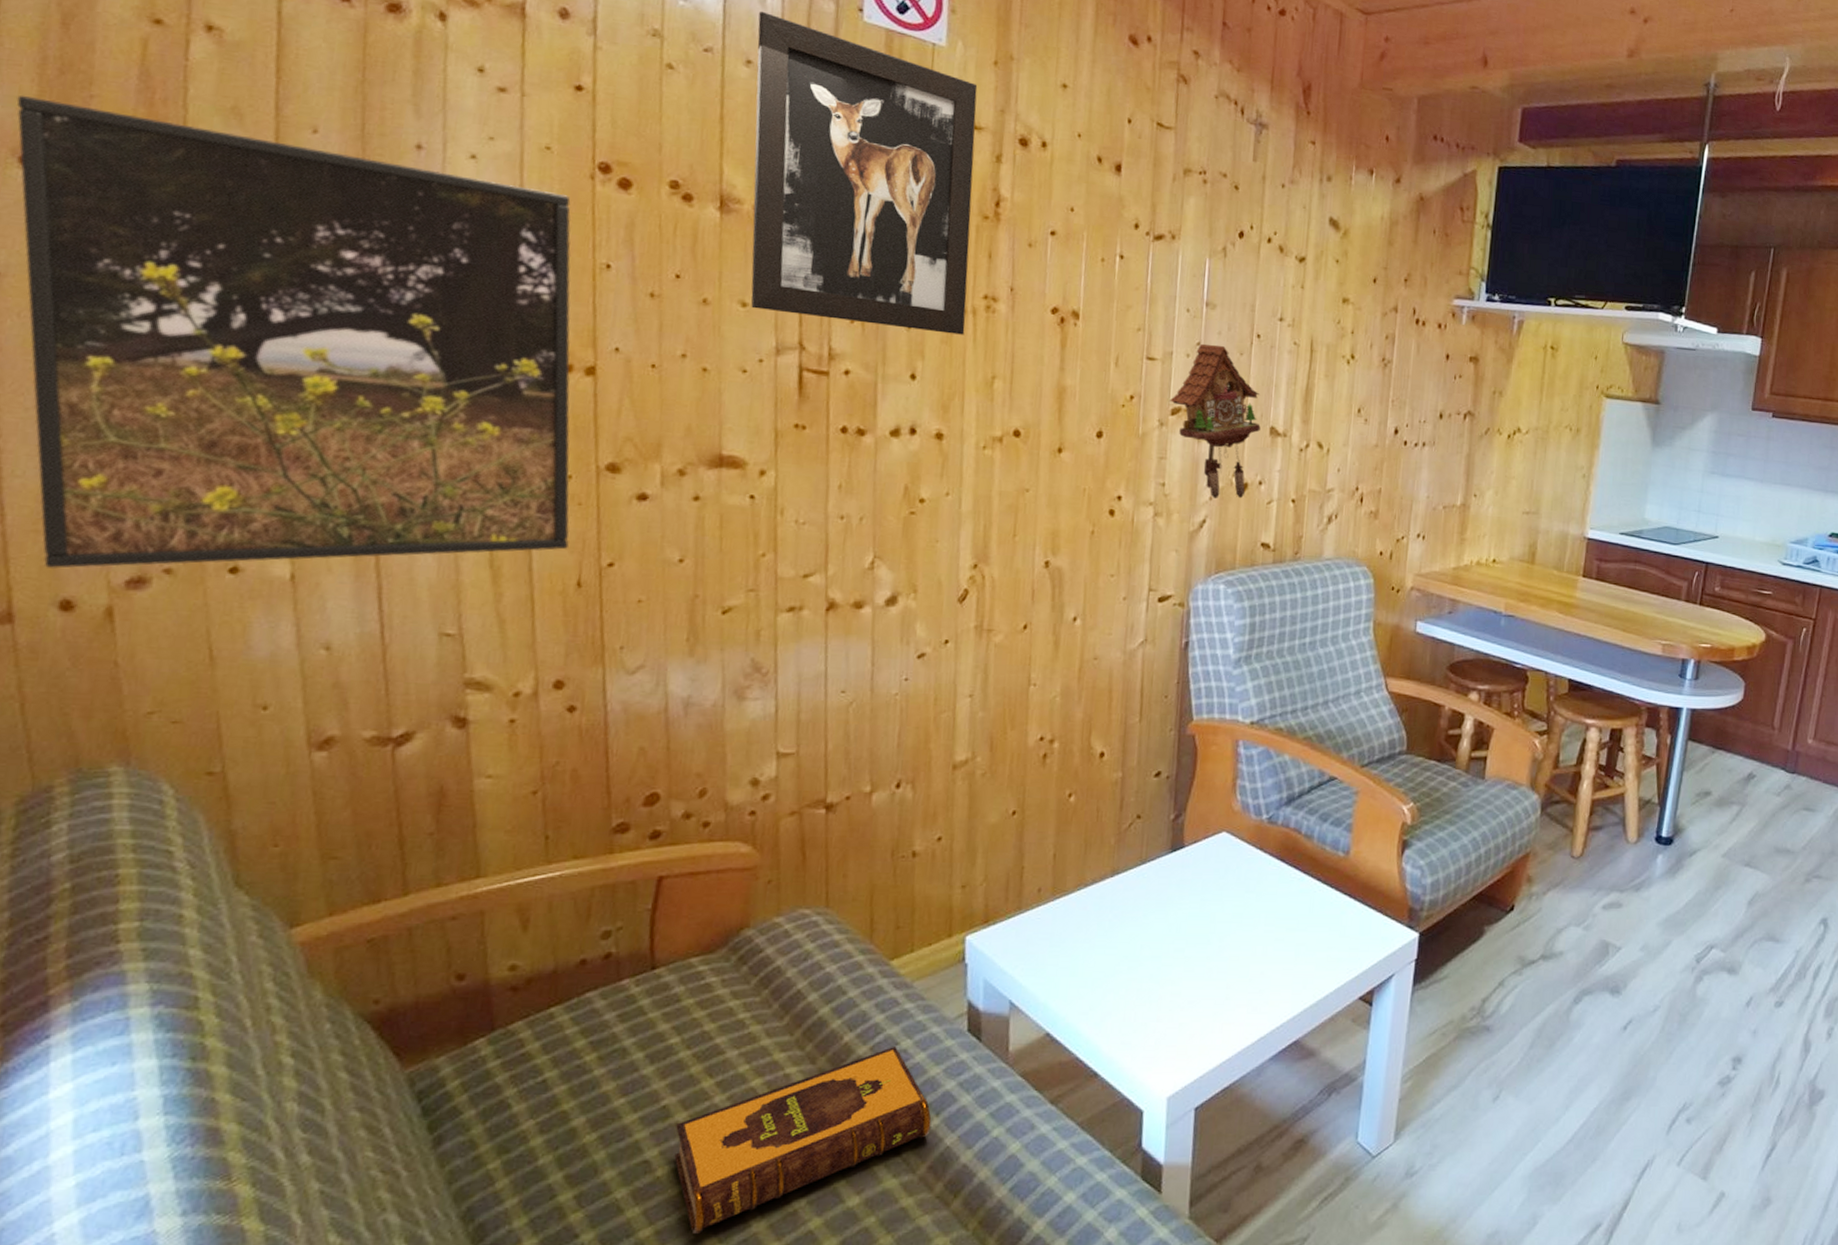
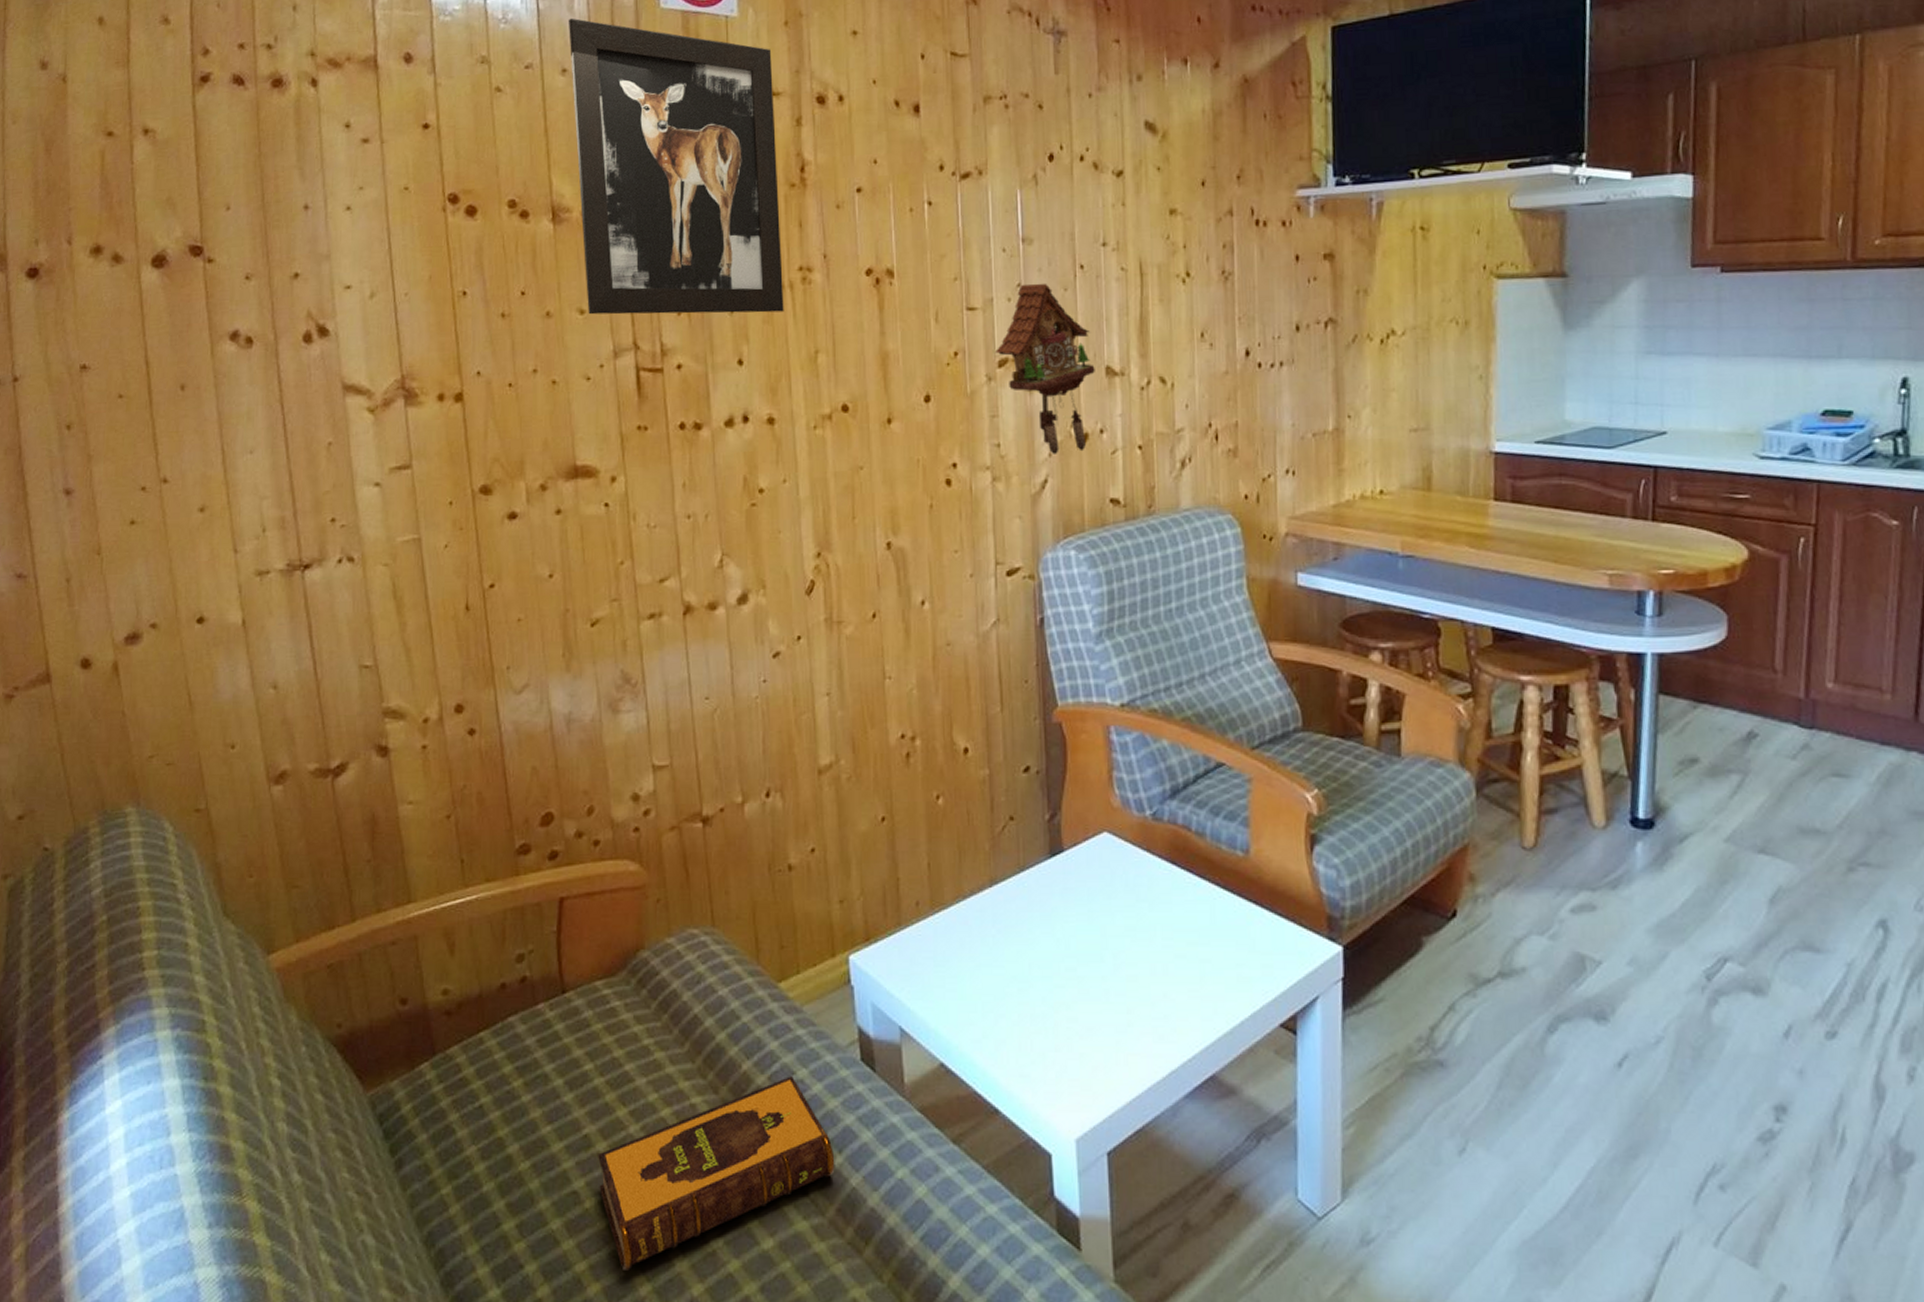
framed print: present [16,95,571,569] -> none [21,217,455,631]

